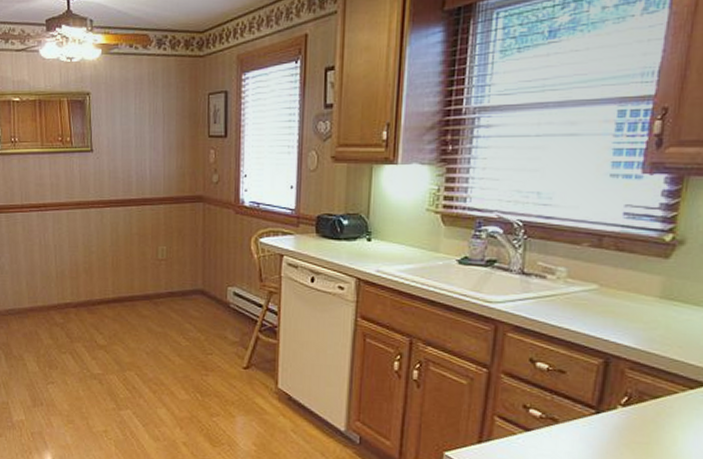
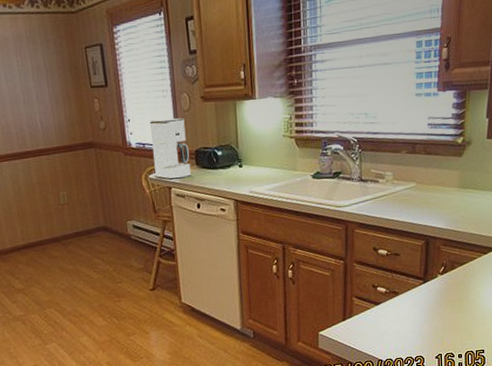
coffee maker: none [267,177,310,246] -> present [149,118,192,179]

